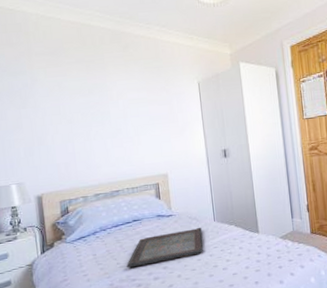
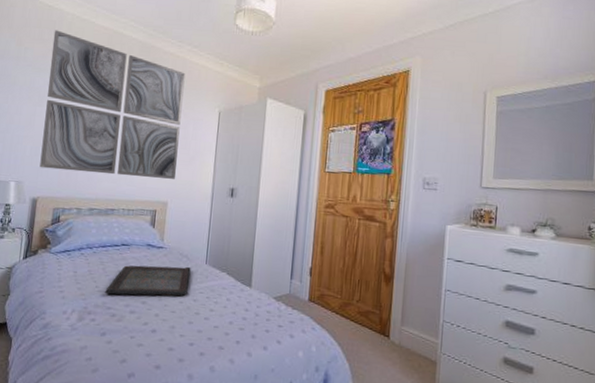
wall art: none [21,32,171,167] -> present [39,30,185,179]

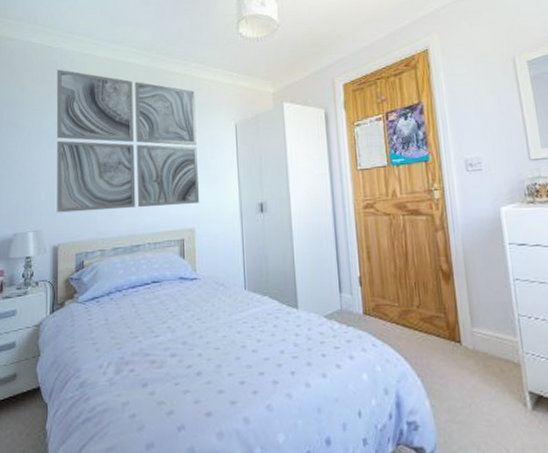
serving tray: present [105,265,191,297] -> none [141,295,231,339]

